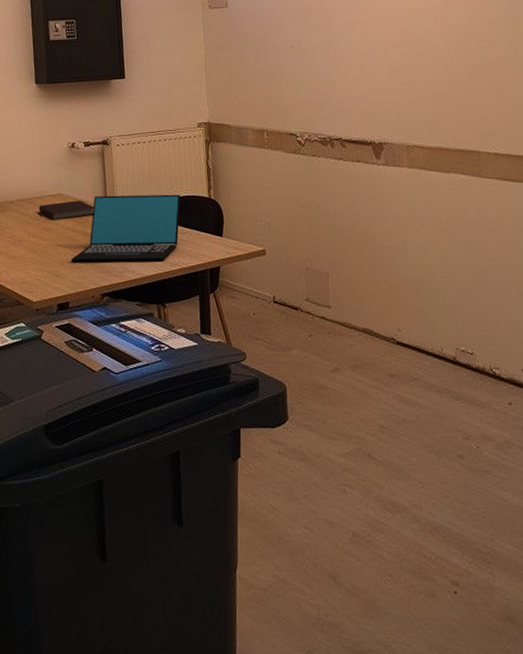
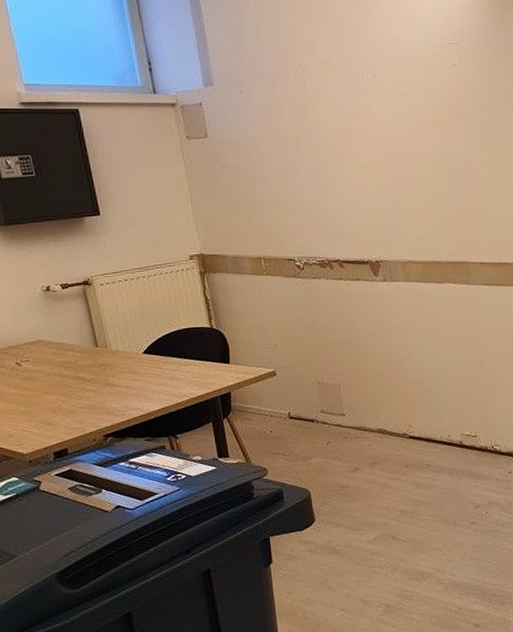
notebook: present [38,200,95,220] -> none [15,345,83,368]
laptop: present [71,194,180,263] -> none [63,328,183,409]

